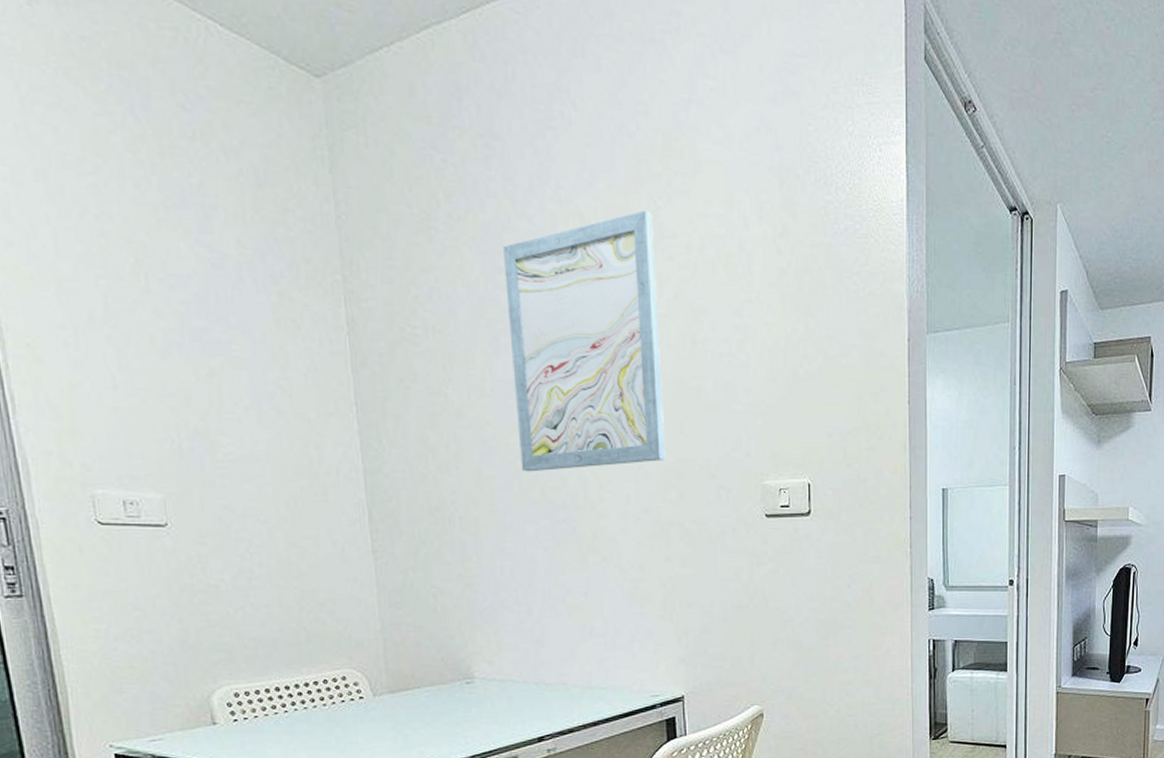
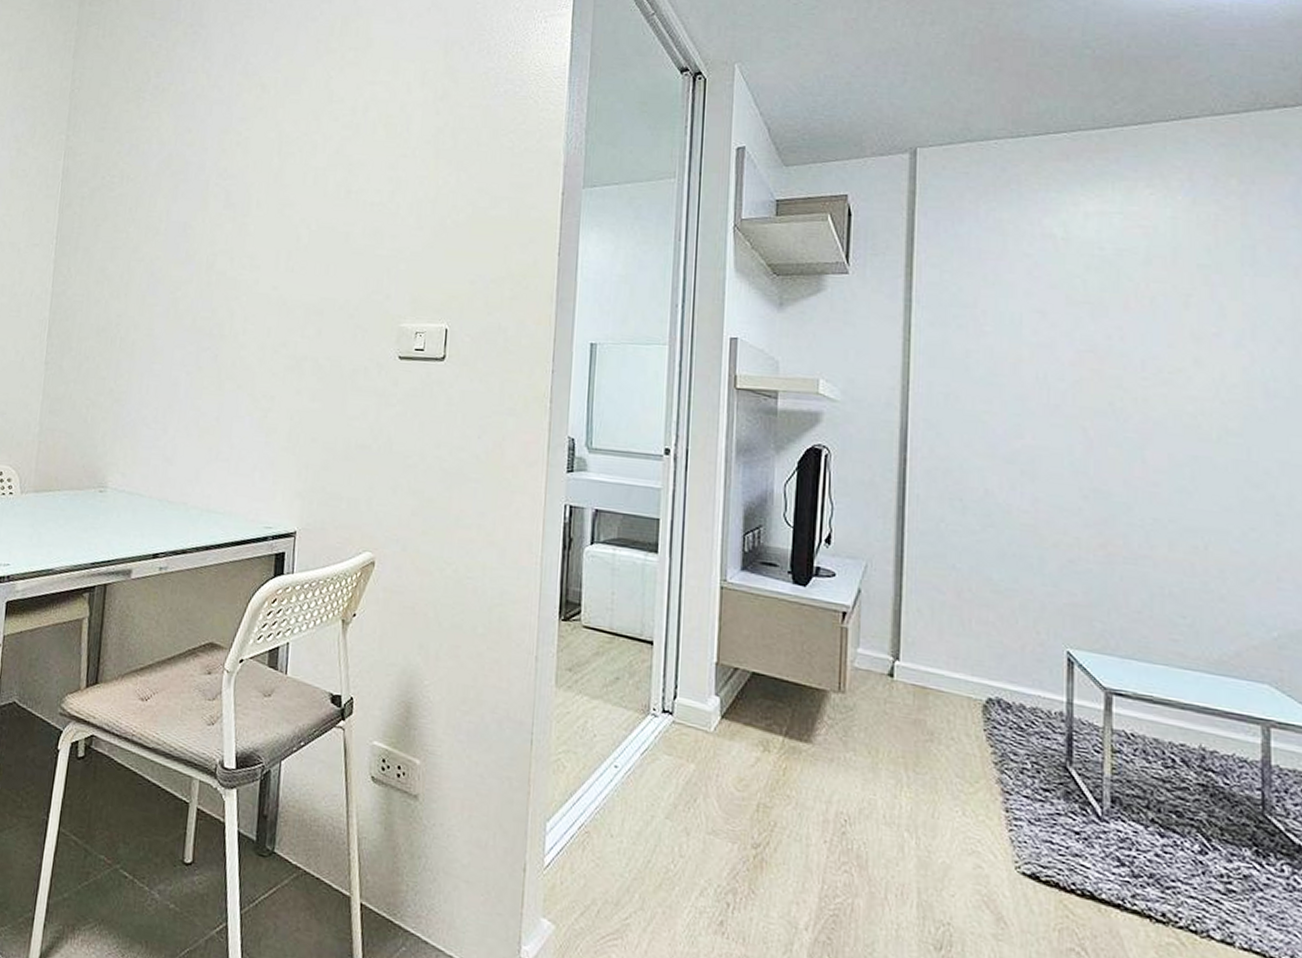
wall art: present [503,210,666,472] -> none [179,79,325,303]

